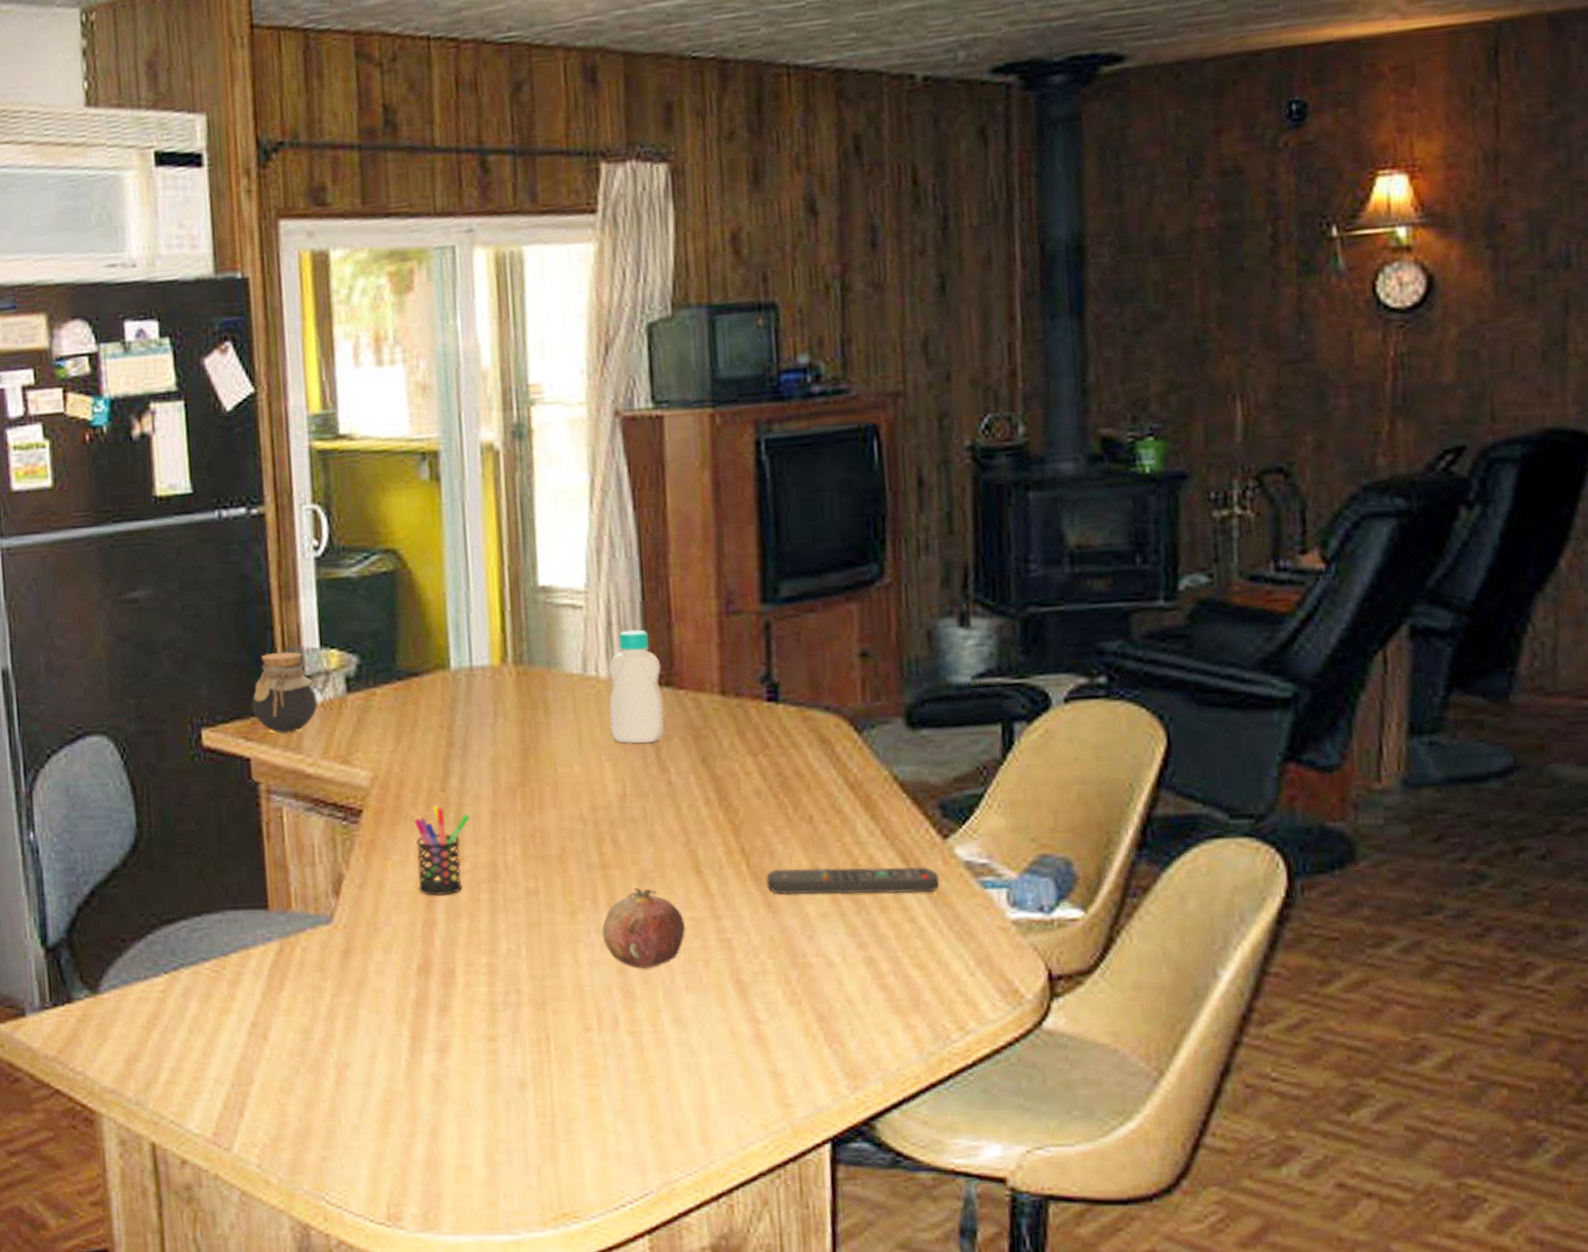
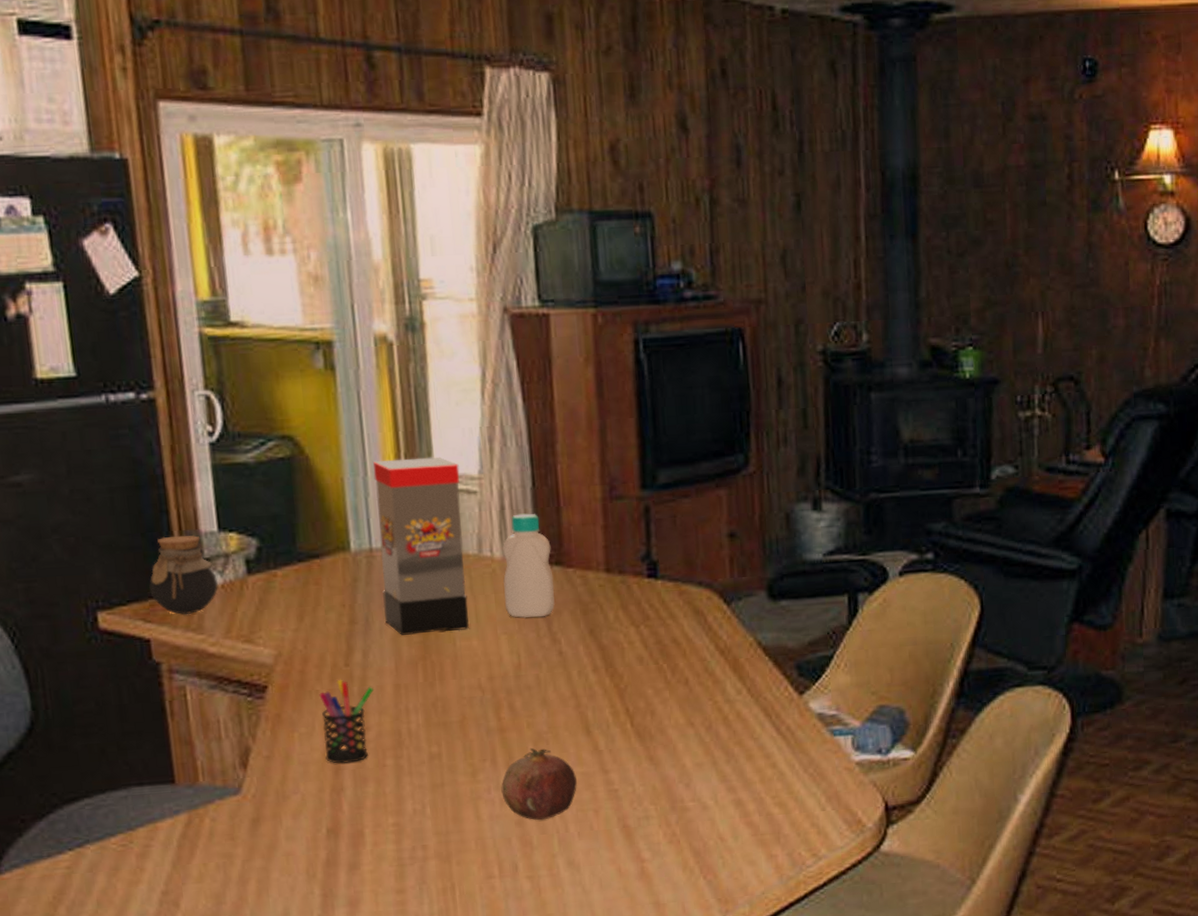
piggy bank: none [475,569,571,760] -> present [372,456,469,635]
remote control: present [766,866,939,895] -> none [648,719,796,749]

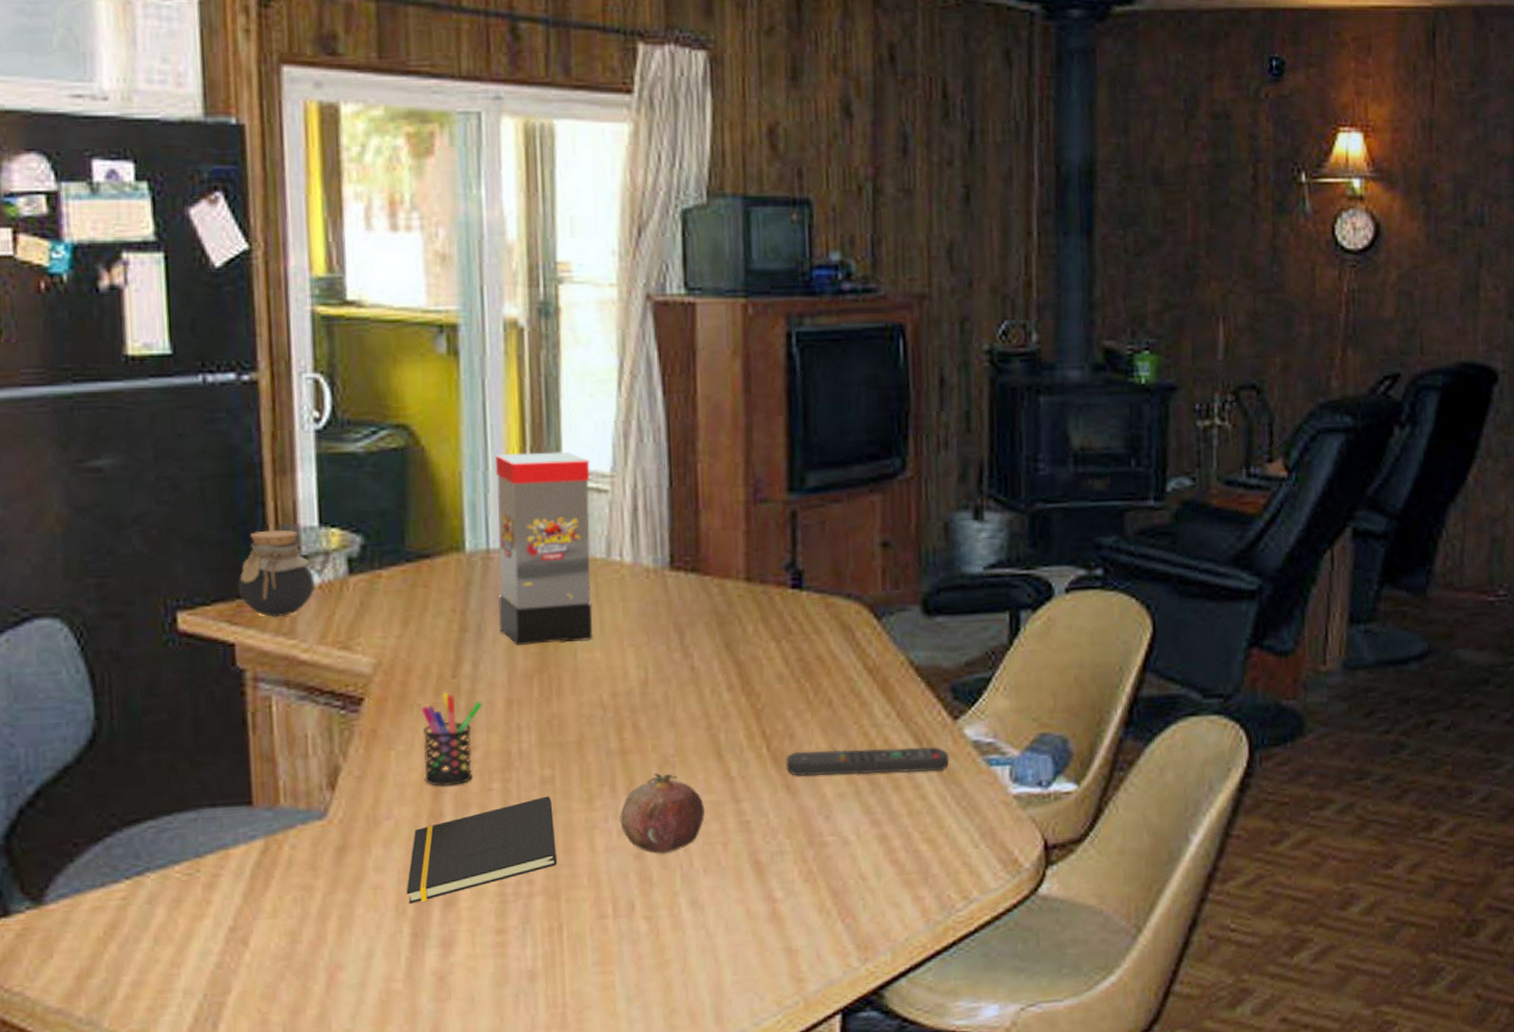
notepad: none [315,771,447,868] -> present [406,796,557,904]
bottle: present [503,513,555,618] -> none [633,515,689,629]
remote control: none [648,719,796,749] -> present [786,746,949,777]

